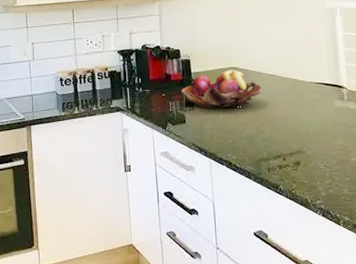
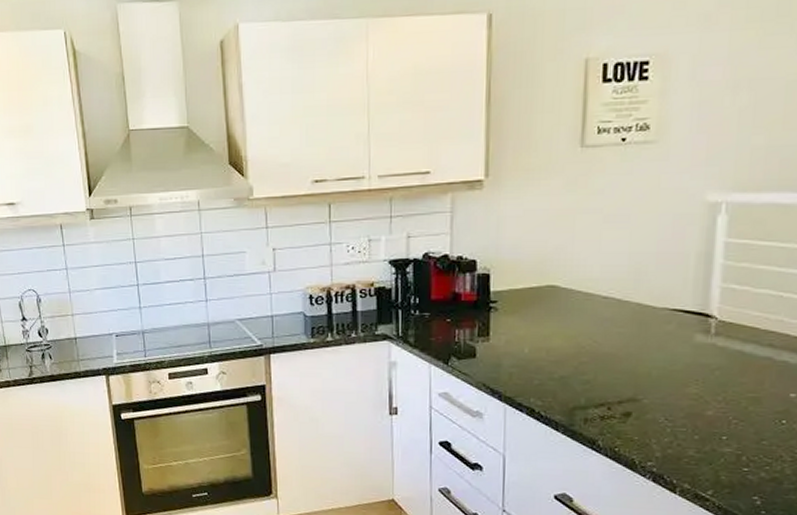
fruit basket: present [181,70,263,108] -> none [474,289,591,339]

